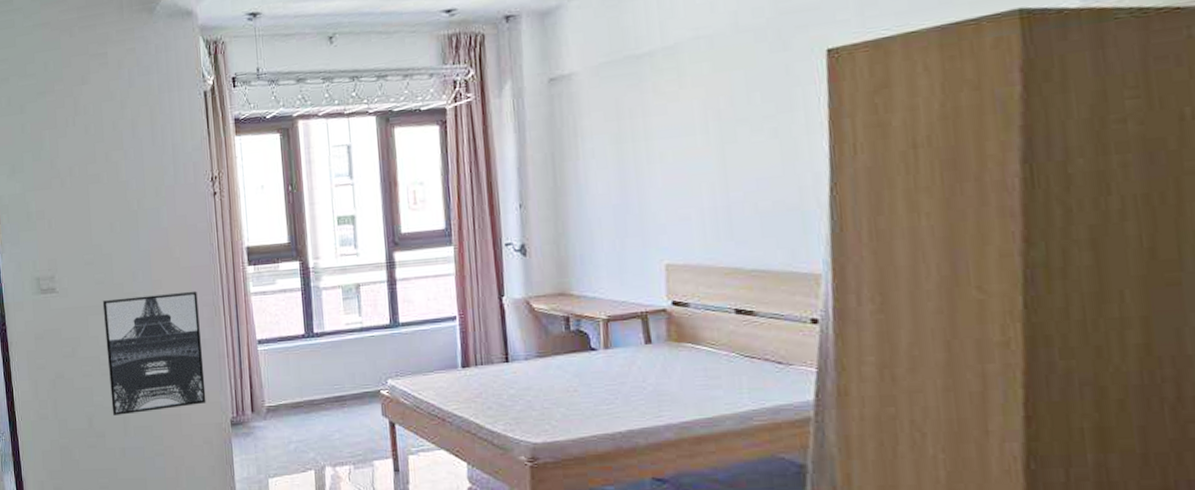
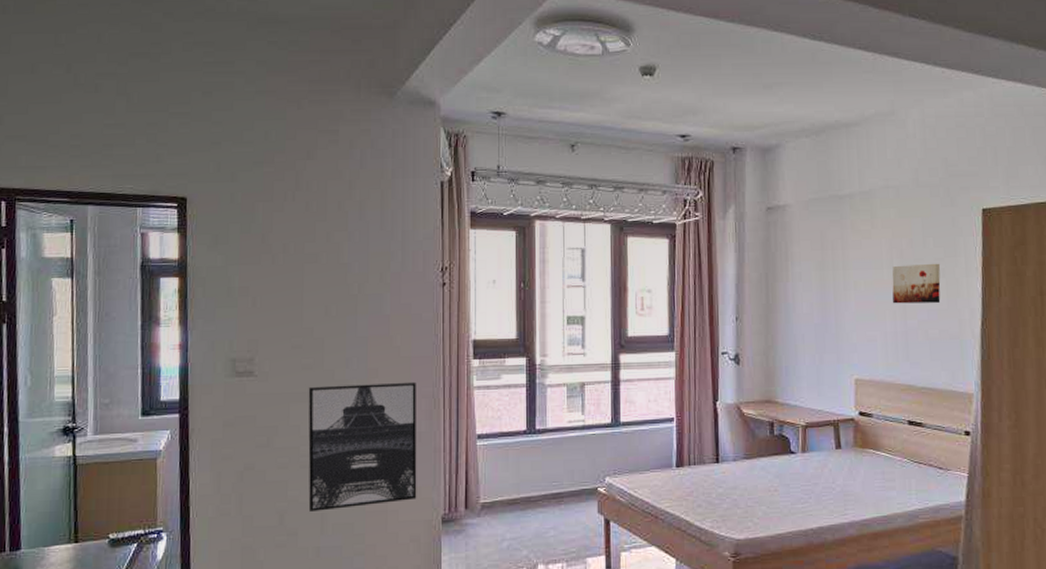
wall art: none [708,121,773,175] -> present [892,263,941,304]

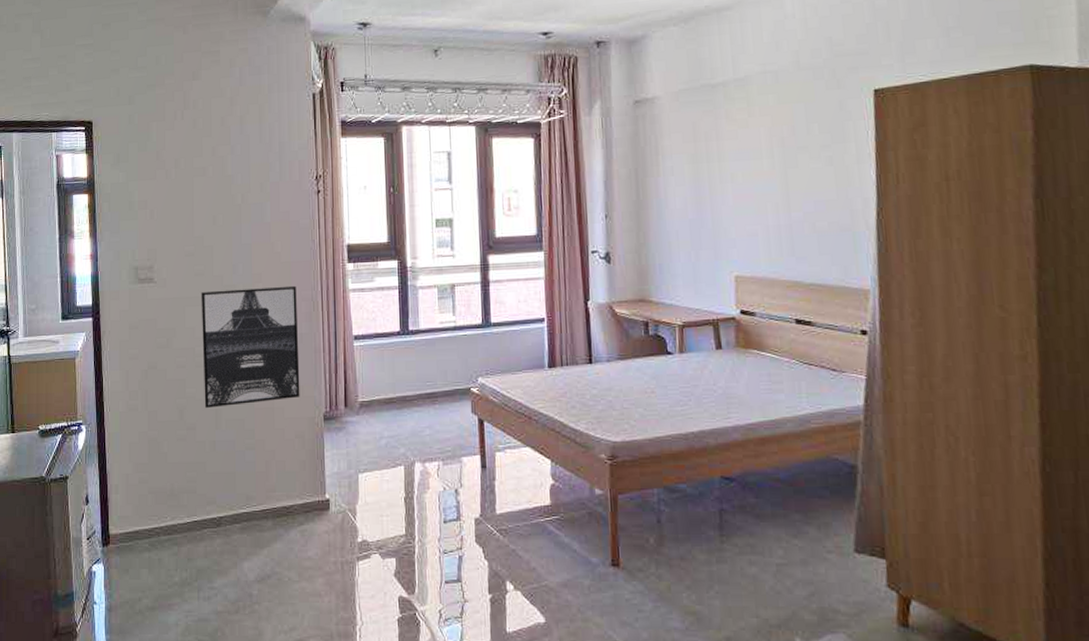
wall art: present [892,263,941,304] -> none [773,150,829,196]

